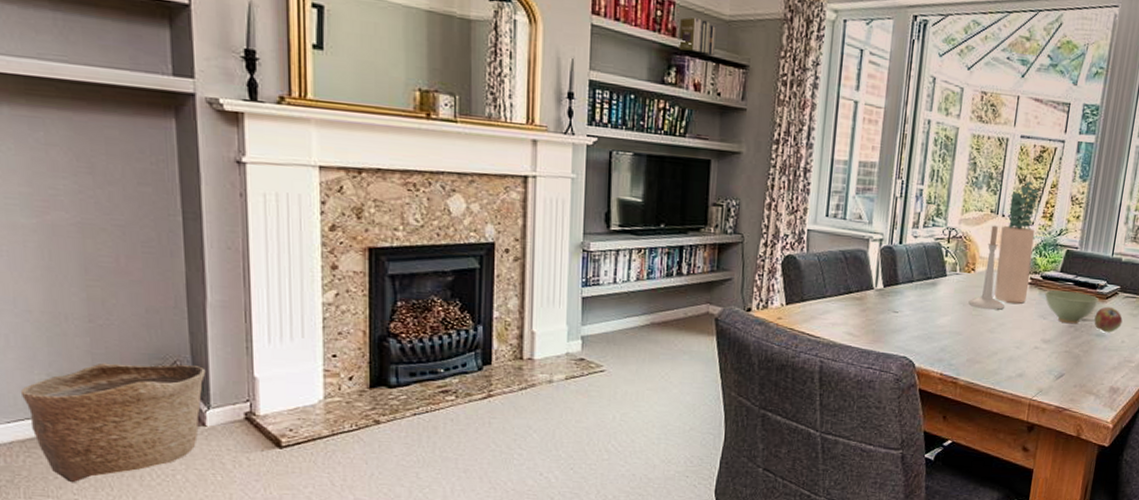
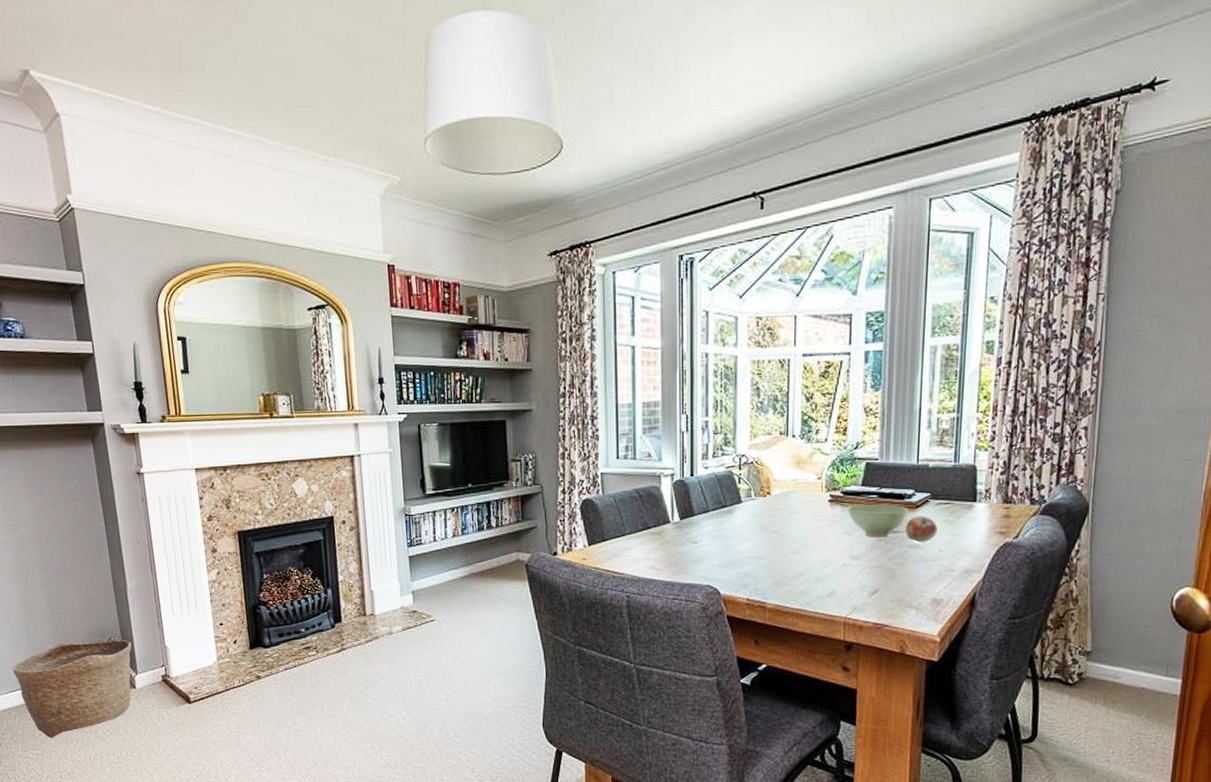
candlestick: present [968,225,1004,310] -> none [767,447,806,531]
vase: present [994,175,1040,304] -> none [793,392,830,522]

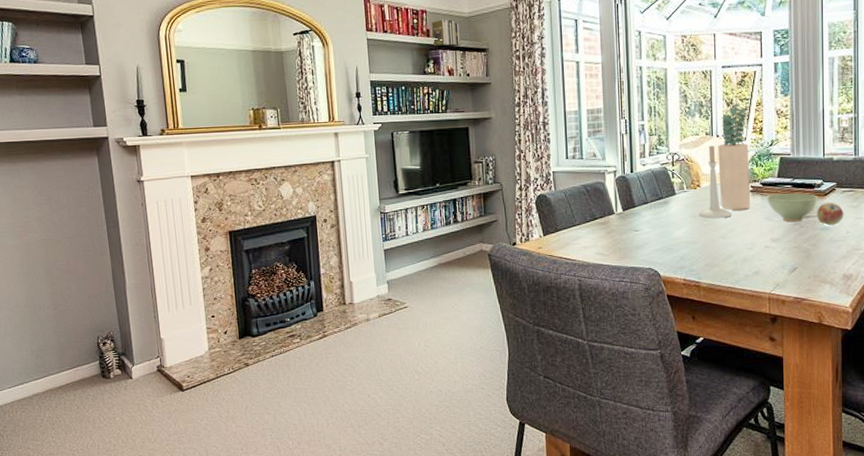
basket: present [12,639,132,738] -> none [15,333,130,429]
candlestick: none [767,447,806,531] -> present [699,145,731,219]
vase: none [793,392,830,522] -> present [718,98,751,211]

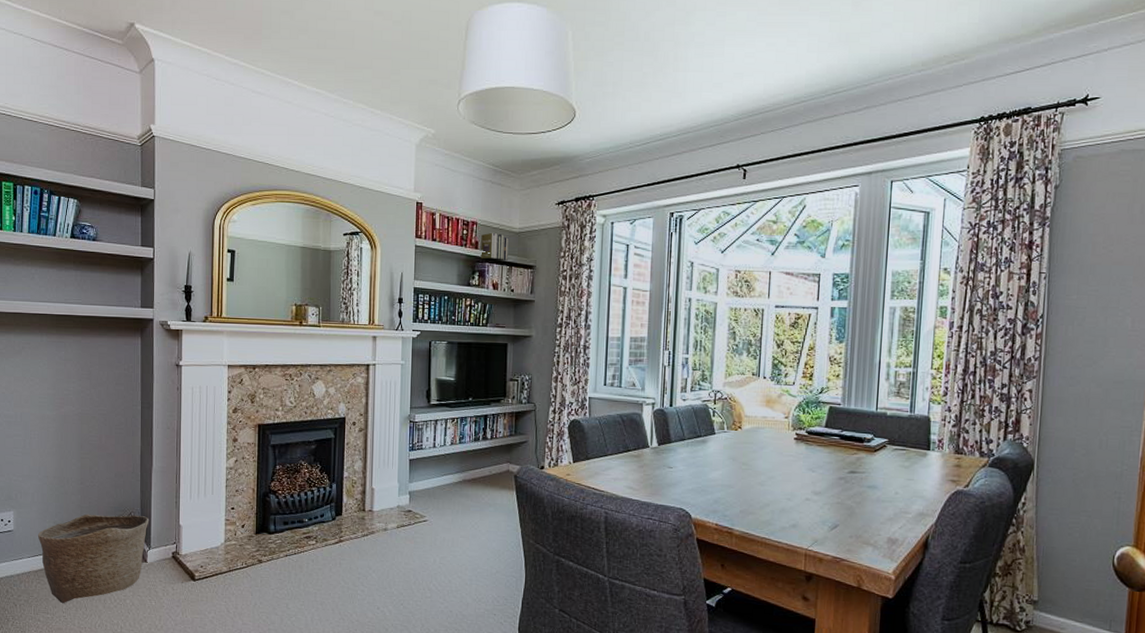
basket: none [15,333,130,429] -> present [37,514,149,604]
candlestick: present [699,145,731,219] -> none [737,387,772,464]
vase: present [718,98,751,211] -> none [762,340,798,458]
bowl: present [766,193,818,222] -> none [811,444,867,477]
fruit: present [817,202,844,226] -> none [864,459,894,485]

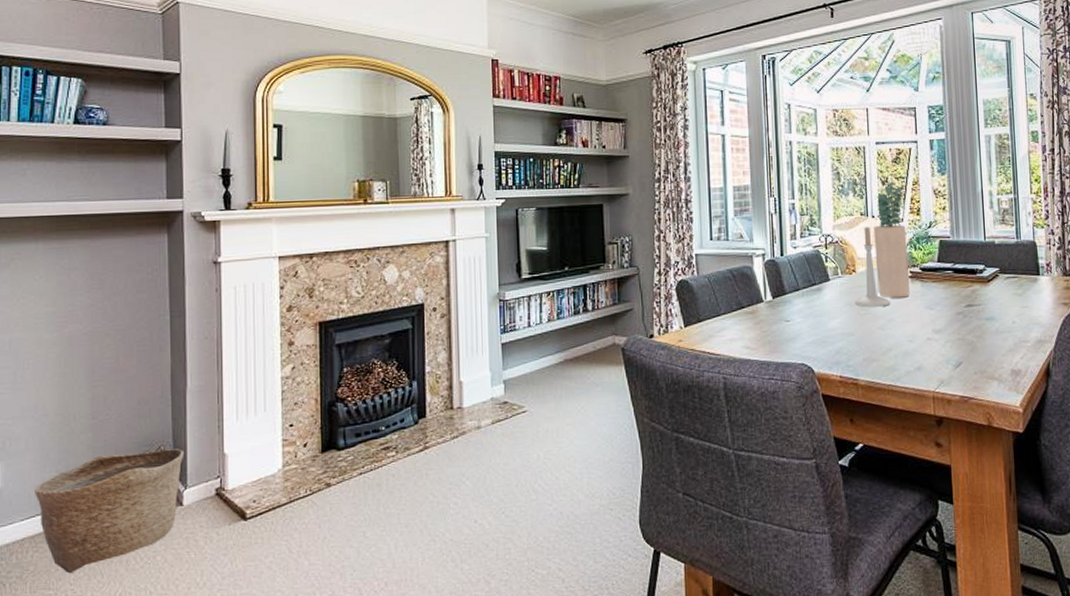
books: present [480,232,509,262] -> none [566,86,597,118]
candlestick: none [737,387,772,464] -> present [855,227,890,307]
vase: none [762,340,798,458] -> present [874,176,911,298]

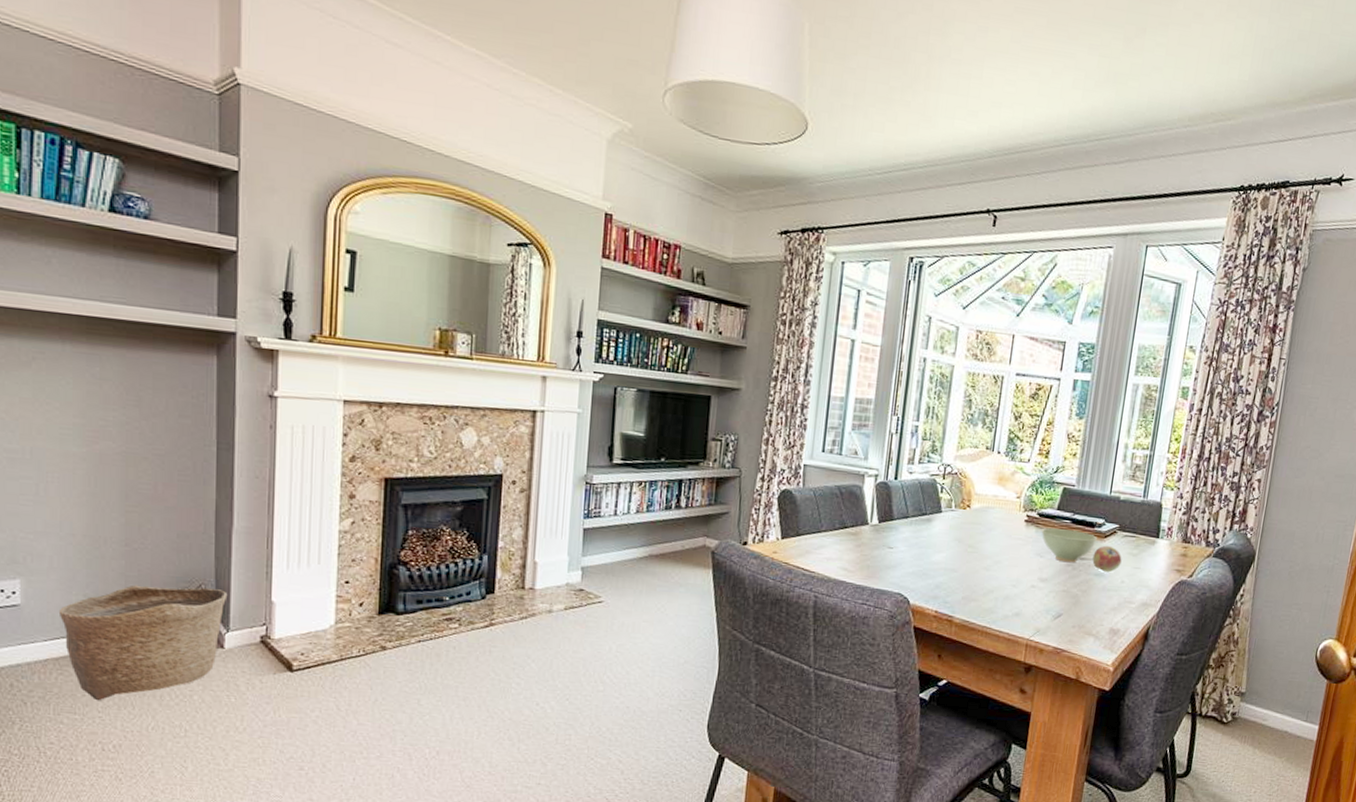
candlestick: present [855,227,890,307] -> none [963,462,1000,547]
vase: present [874,176,911,298] -> none [990,412,1035,541]
bowl: none [926,279,981,312] -> present [1041,528,1097,563]
fruit: none [980,289,1009,316] -> present [1092,545,1122,573]

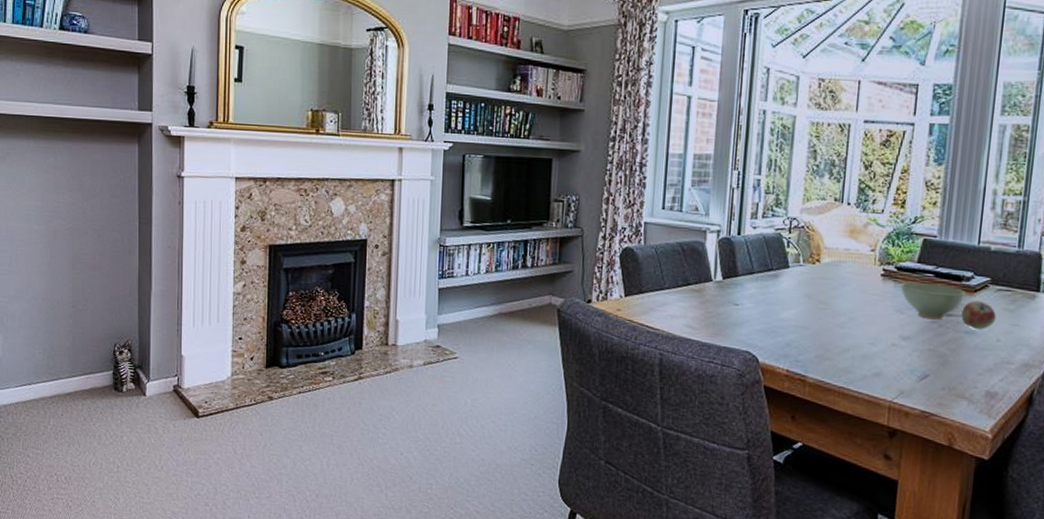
basket: present [58,585,228,701] -> none [25,340,148,439]

